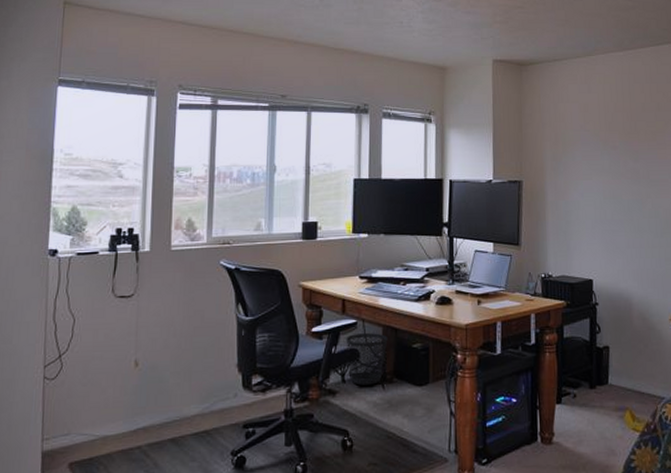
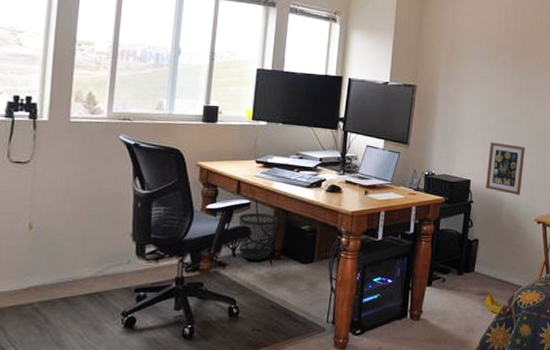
picture frame: none [609,235,651,293] -> present [486,142,525,195]

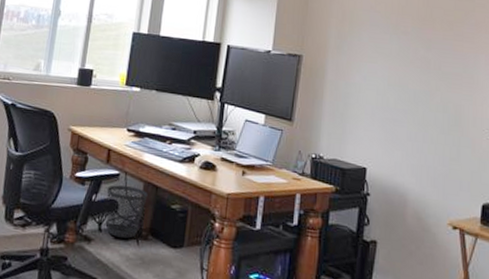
picture frame: present [486,142,525,195] -> none [386,125,435,192]

